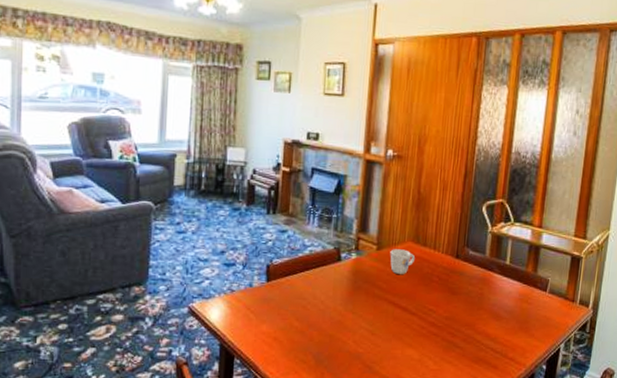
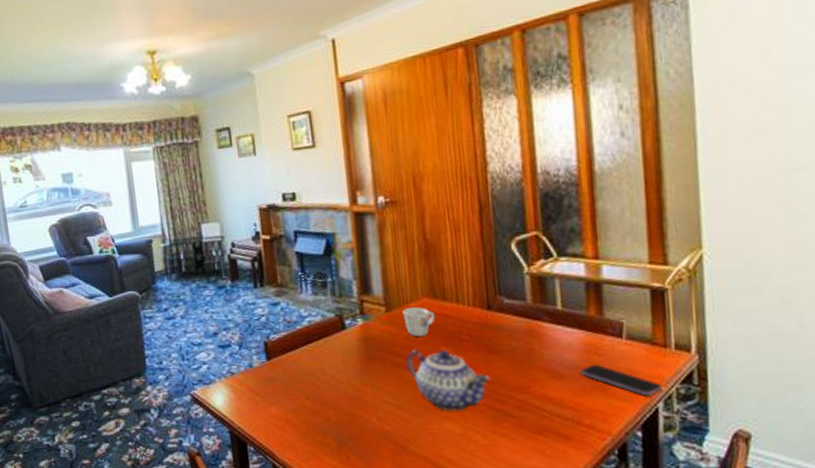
teapot: none [385,285,448,340] -> present [406,350,491,412]
smartphone: none [514,311,566,338] -> present [581,365,663,396]

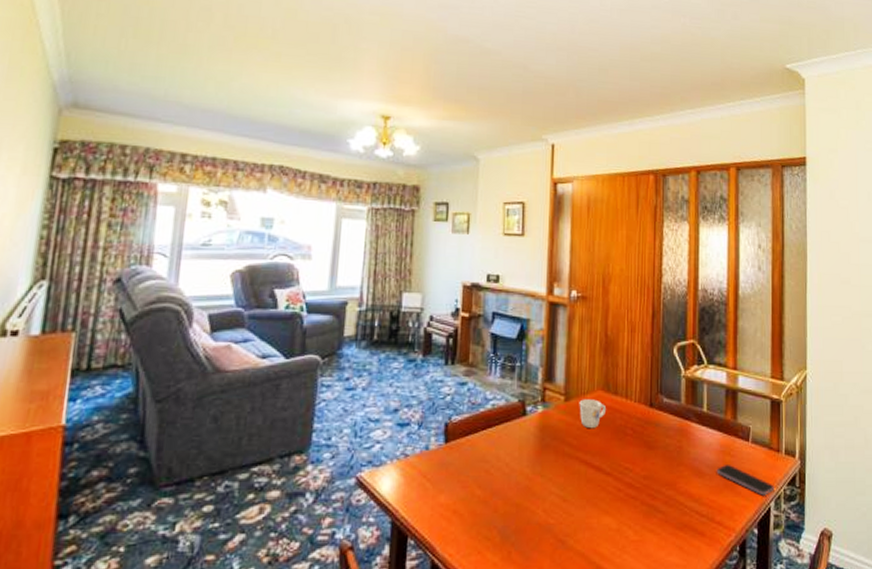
teapot: present [406,350,491,412] -> none [576,441,646,505]

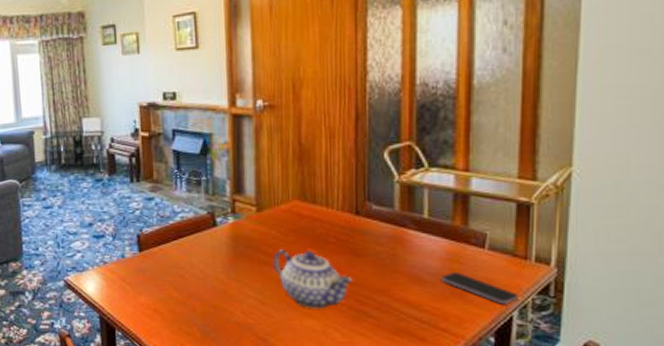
teapot: none [576,441,646,505] -> present [272,249,353,309]
mug: present [579,399,607,429] -> none [273,209,305,238]

